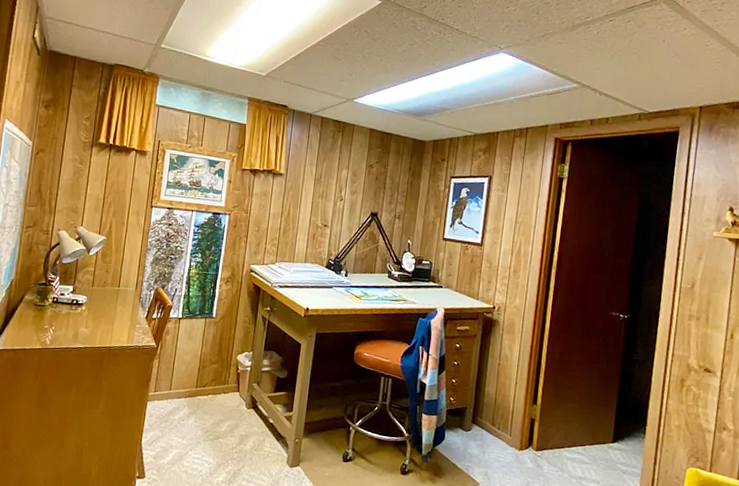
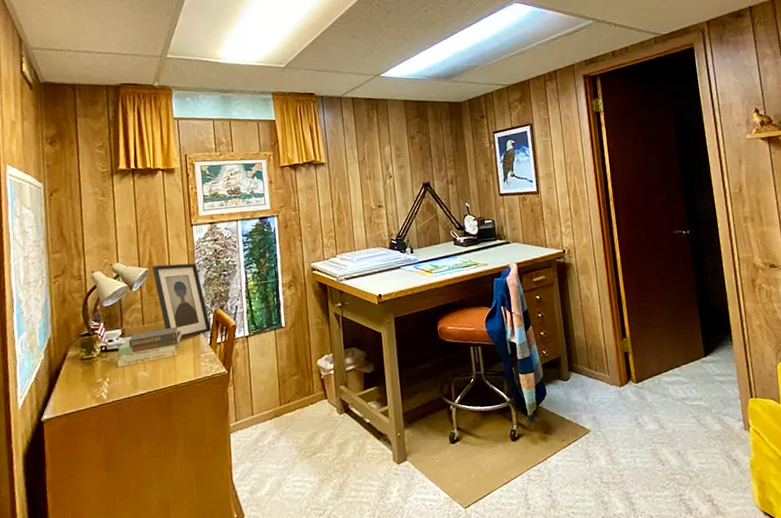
books: none [63,292,124,322] -> present [117,326,182,368]
picture frame: none [109,235,150,307] -> present [152,263,211,339]

